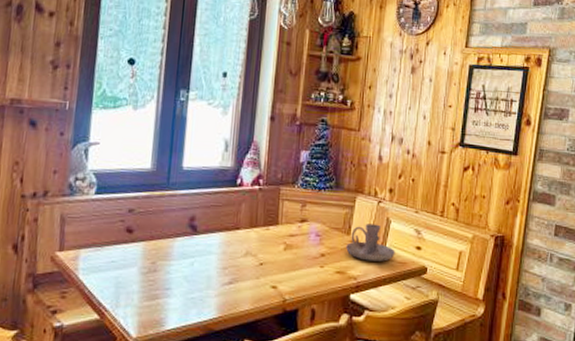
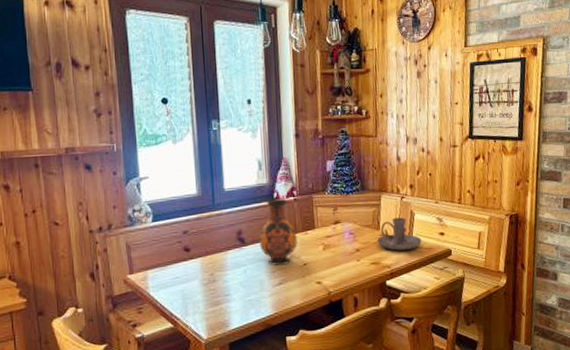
vase: none [212,185,257,262] -> present [259,198,297,266]

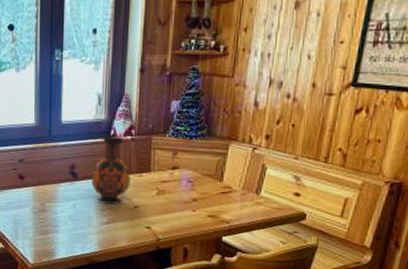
candle holder: present [377,217,422,251] -> none [218,170,271,207]

